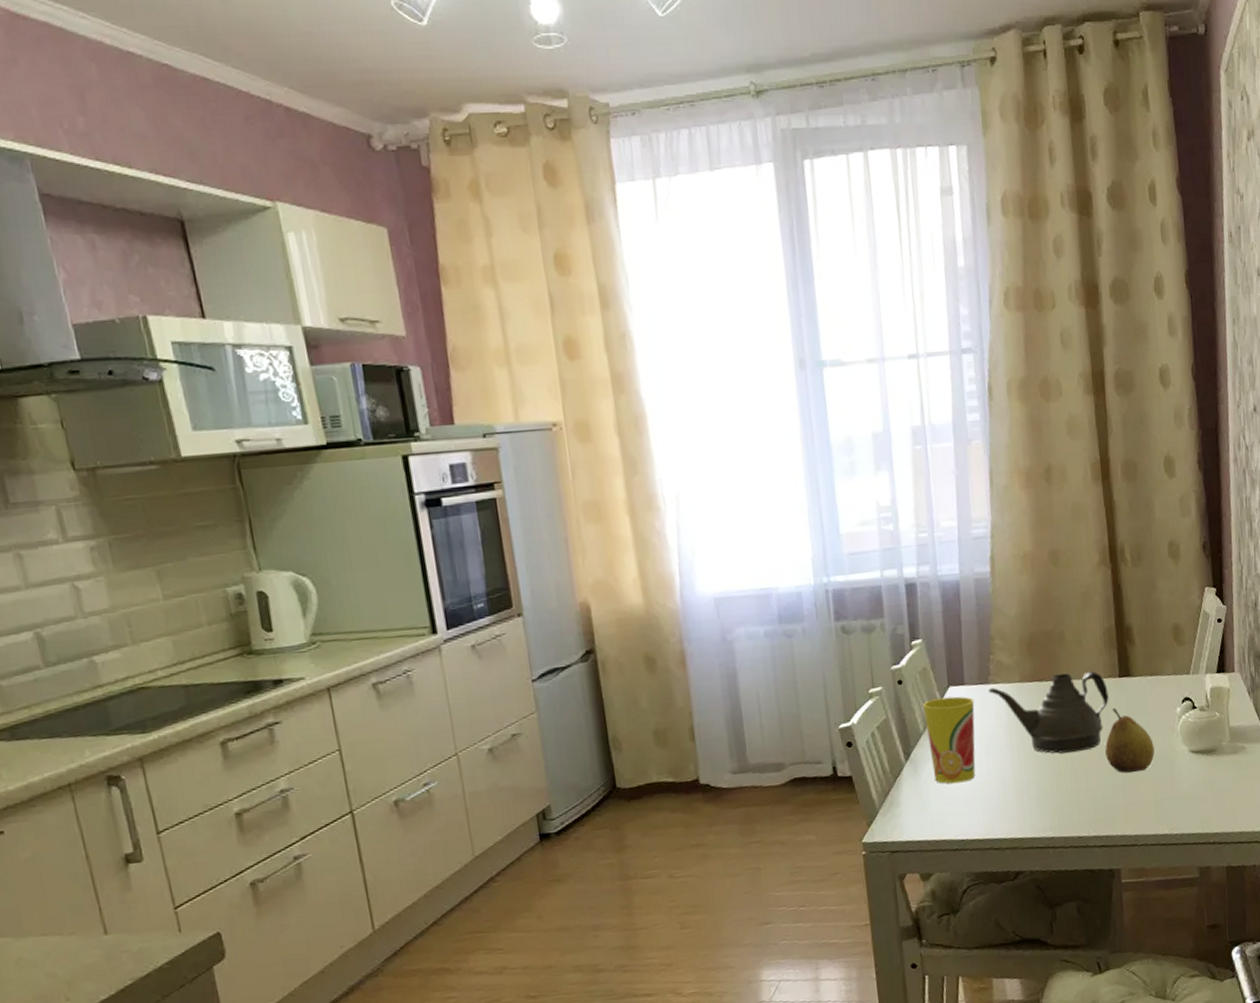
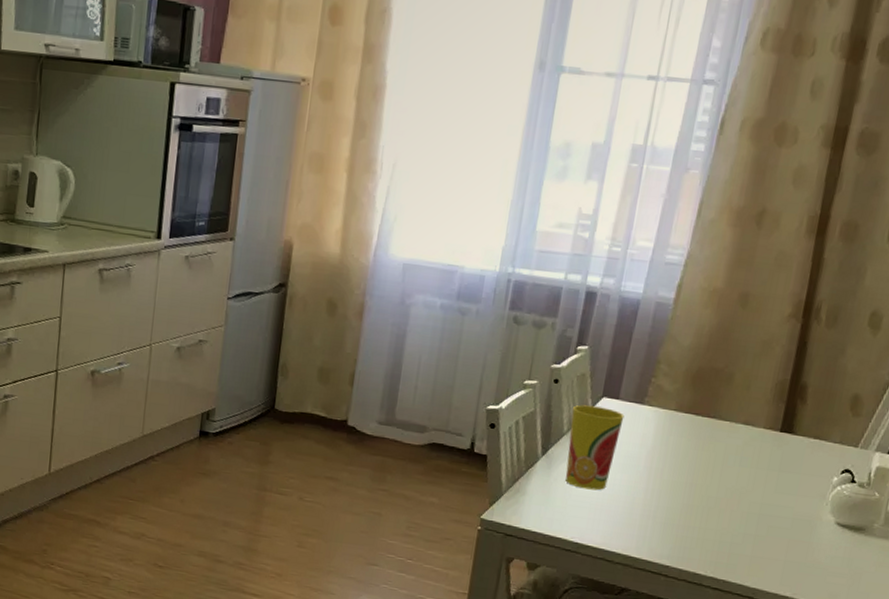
teapot: present [988,670,1109,754] -> none [641,408,765,494]
fruit: present [1105,707,1155,773] -> none [744,459,799,529]

